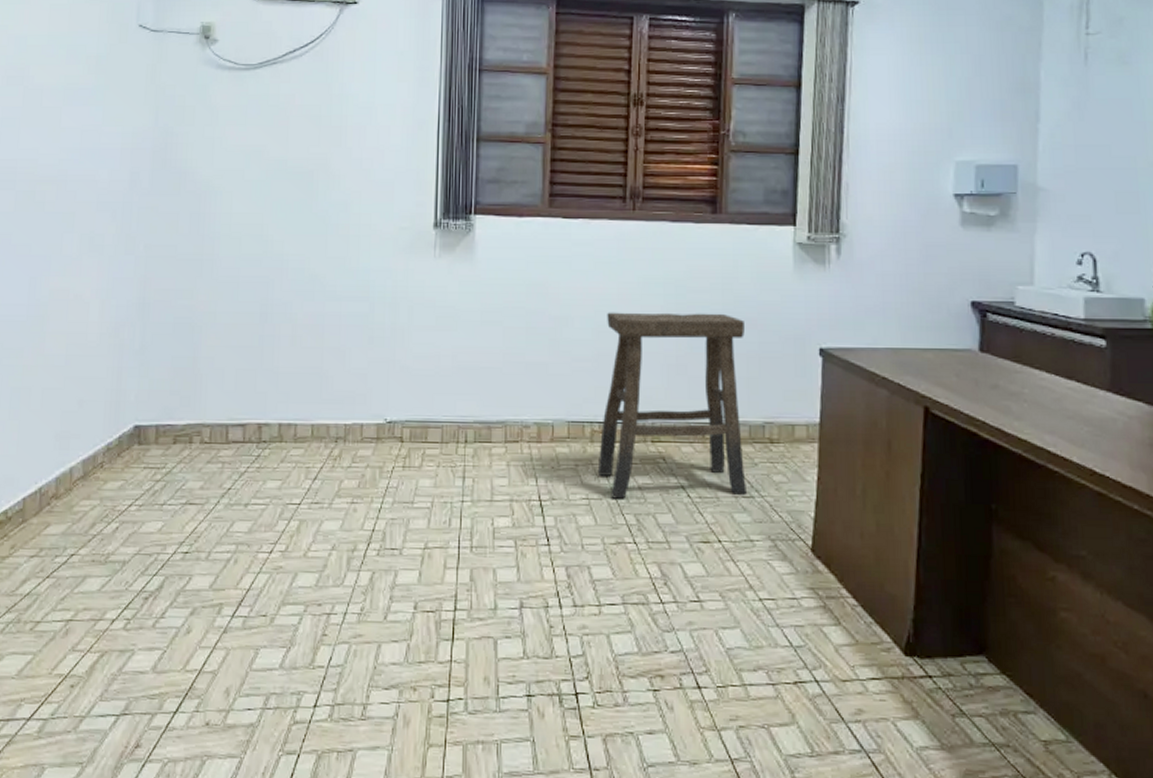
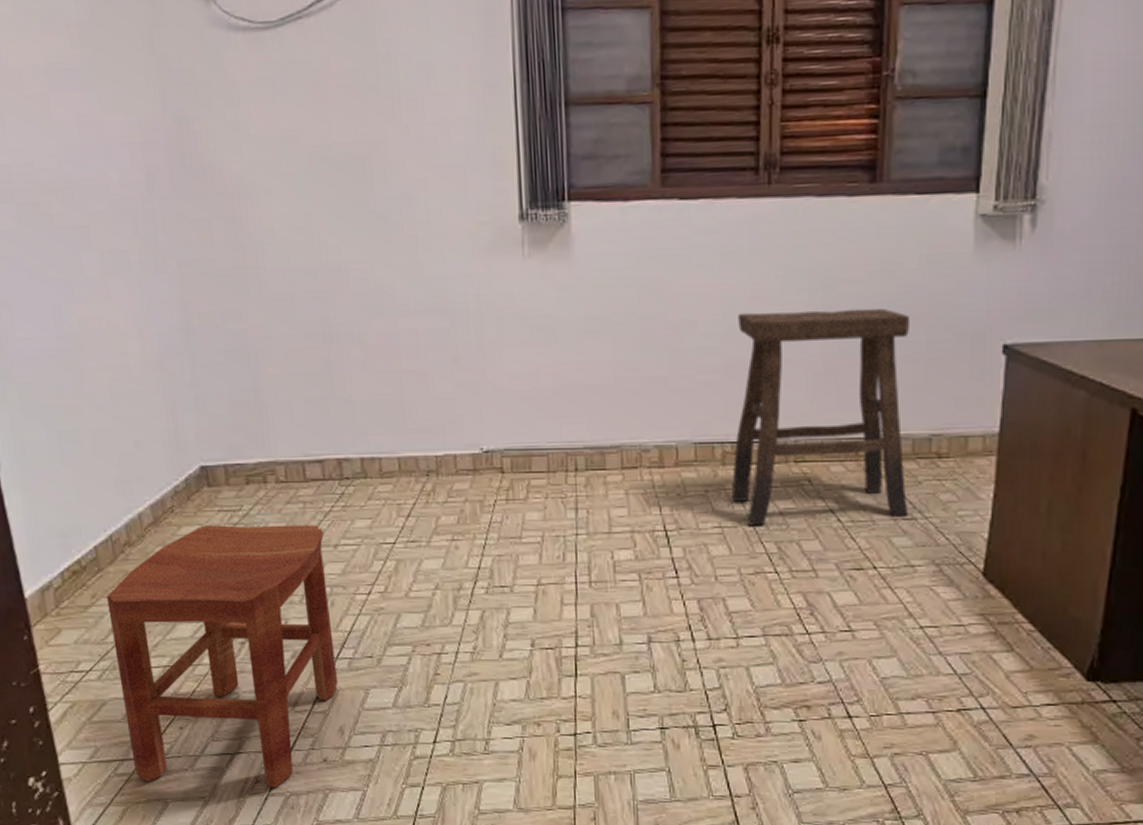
stool: none [18,481,237,754] -> present [106,524,339,788]

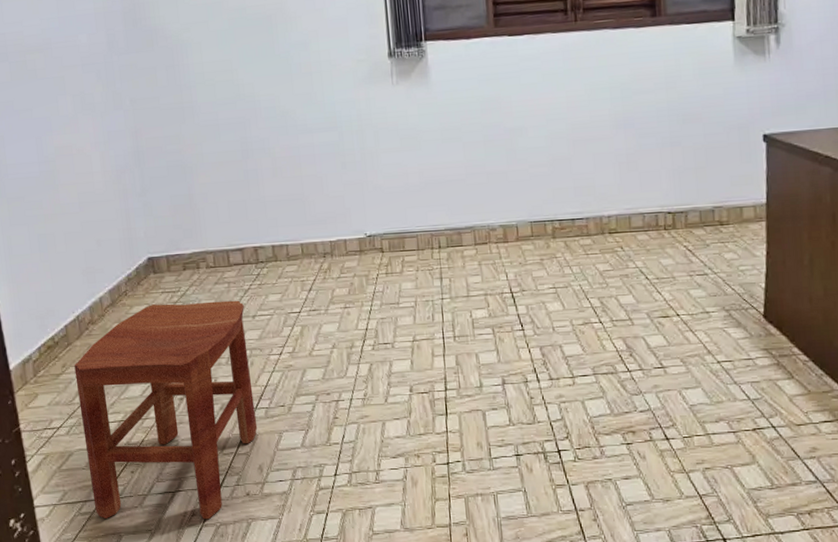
stool: present [731,308,909,526] -> none [558,110,700,286]

